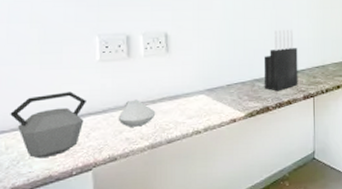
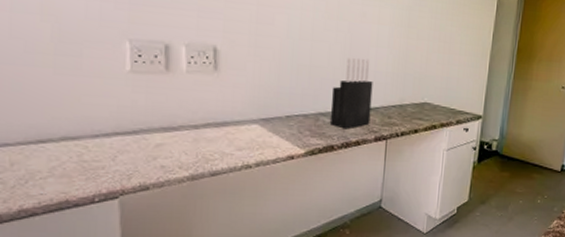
kettle: present [10,91,86,159] -> none [15,104,113,180]
spoon rest: present [118,99,156,127] -> none [151,122,199,154]

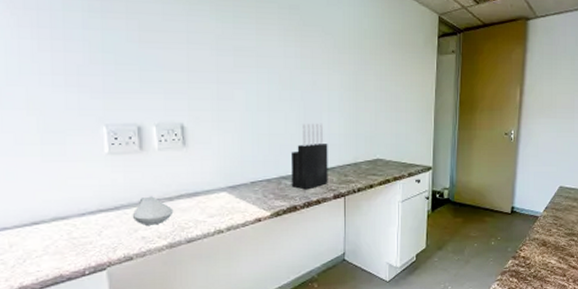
spoon rest: none [151,122,199,154] -> present [132,196,174,225]

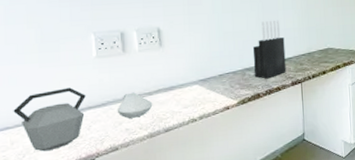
kettle: none [11,186,96,257] -> present [13,87,86,152]

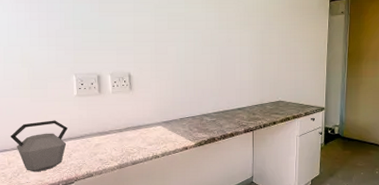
spoon rest: present [117,92,153,119] -> none [93,128,123,150]
knife block: present [252,20,286,79] -> none [210,72,240,125]

